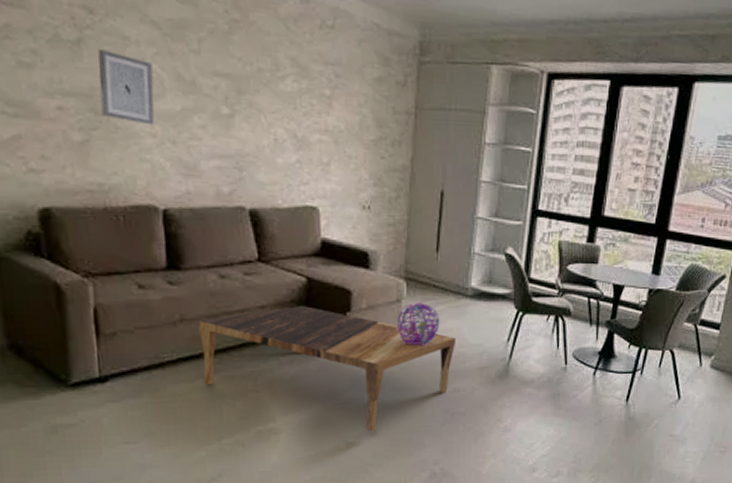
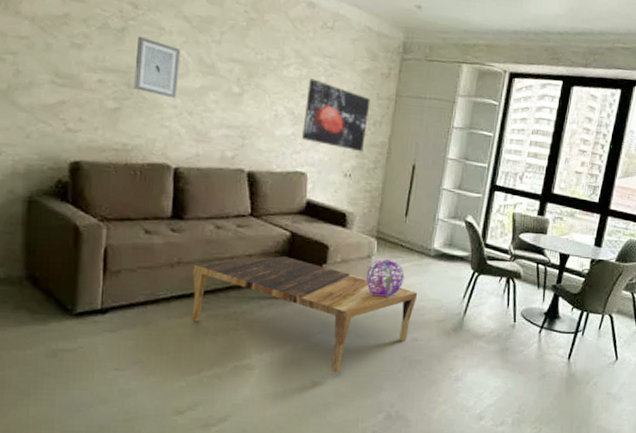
wall art: none [309,92,386,179] -> present [302,78,371,152]

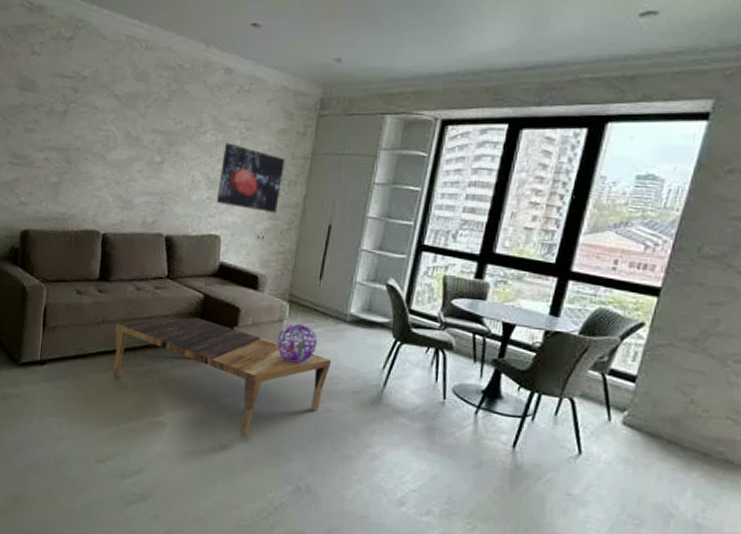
wall art: present [134,36,180,99] -> none [72,116,111,171]

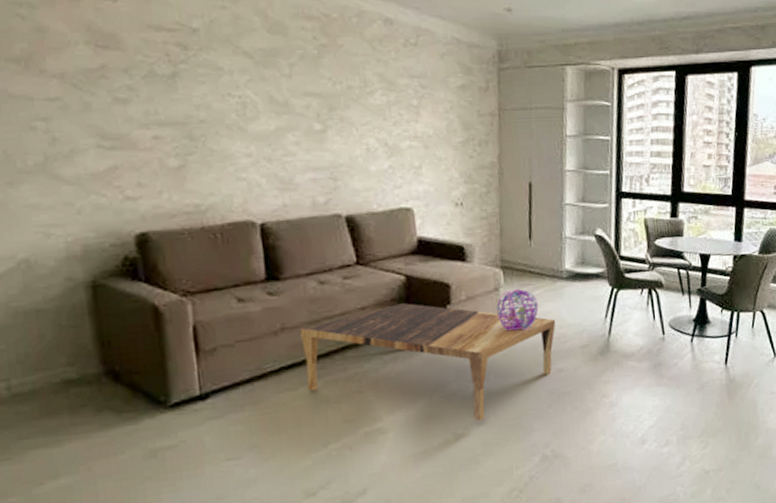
wall art: present [217,143,285,214] -> none [398,103,473,177]

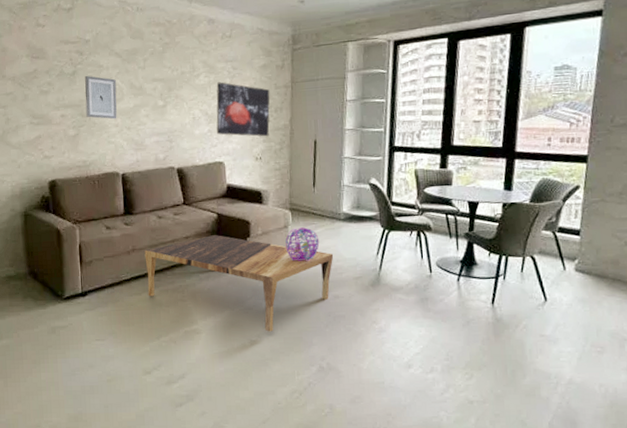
wall art: none [193,80,250,146] -> present [85,75,117,119]
wall art: none [398,103,473,177] -> present [216,82,270,137]

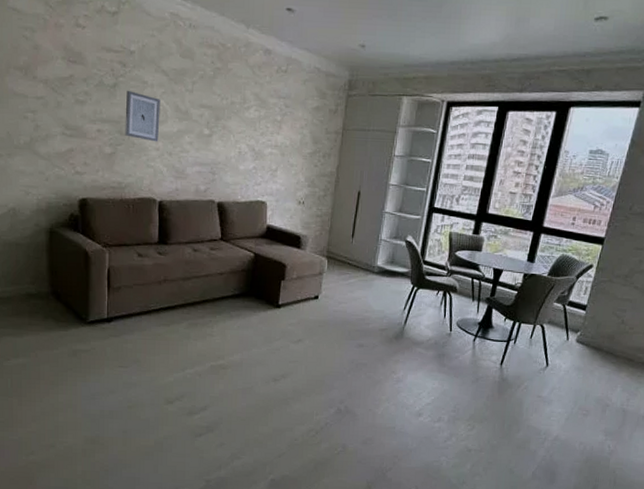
coffee table: present [144,235,334,332] -> none [176,274,364,373]
wall art: present [216,82,270,137] -> none [262,118,320,182]
decorative sphere: present [285,227,320,261] -> none [318,276,352,309]

